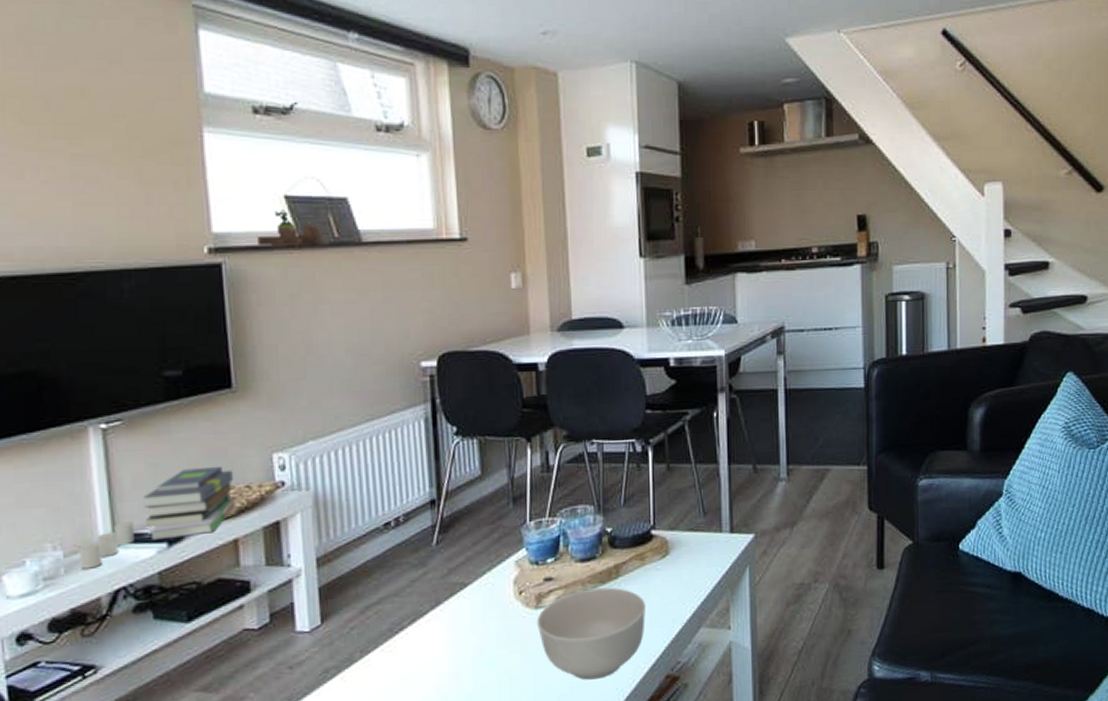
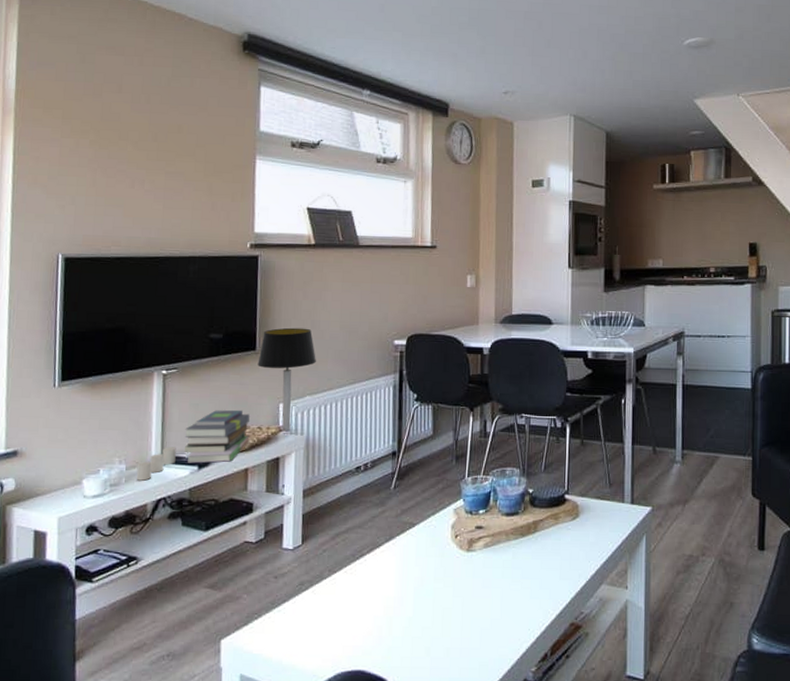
table lamp: none [236,354,317,488] -> present [257,327,316,432]
succulent plant: present [258,210,331,248] -> none [285,218,337,246]
bowl: present [536,587,645,680] -> none [467,539,557,619]

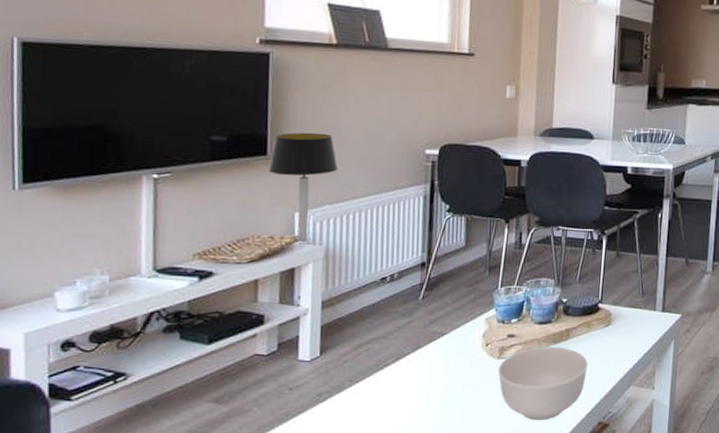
candle: present [136,447,176,481] -> none [122,257,172,293]
books: present [185,410,250,464] -> none [182,218,260,274]
bowl: none [467,539,557,619] -> present [497,347,588,420]

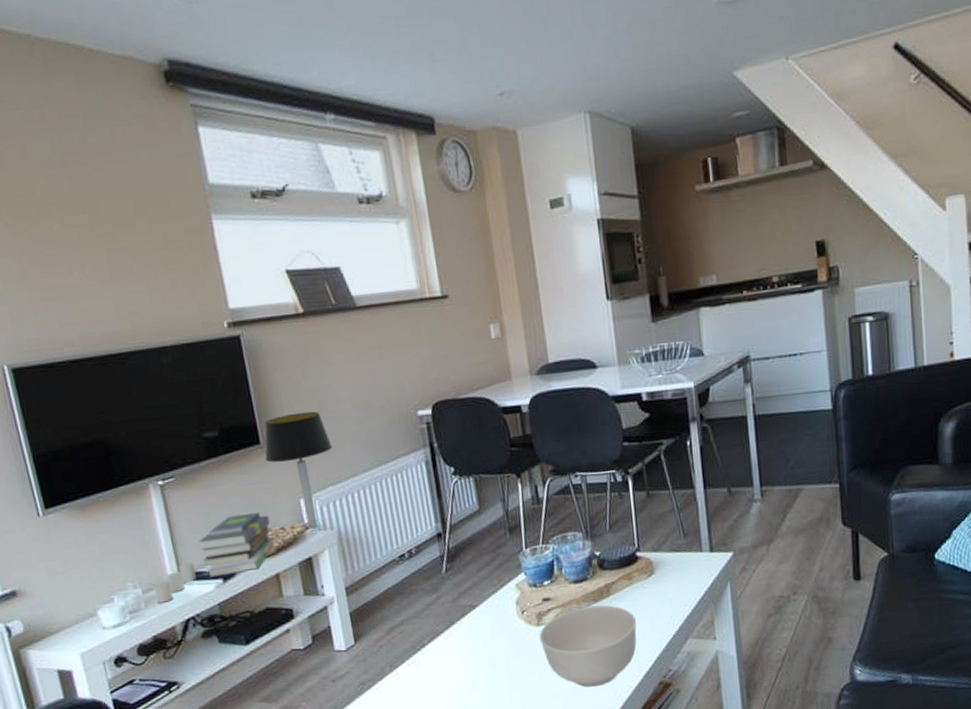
candle: none [122,257,172,293] -> present [153,562,196,603]
books: none [182,218,260,274] -> present [199,512,274,577]

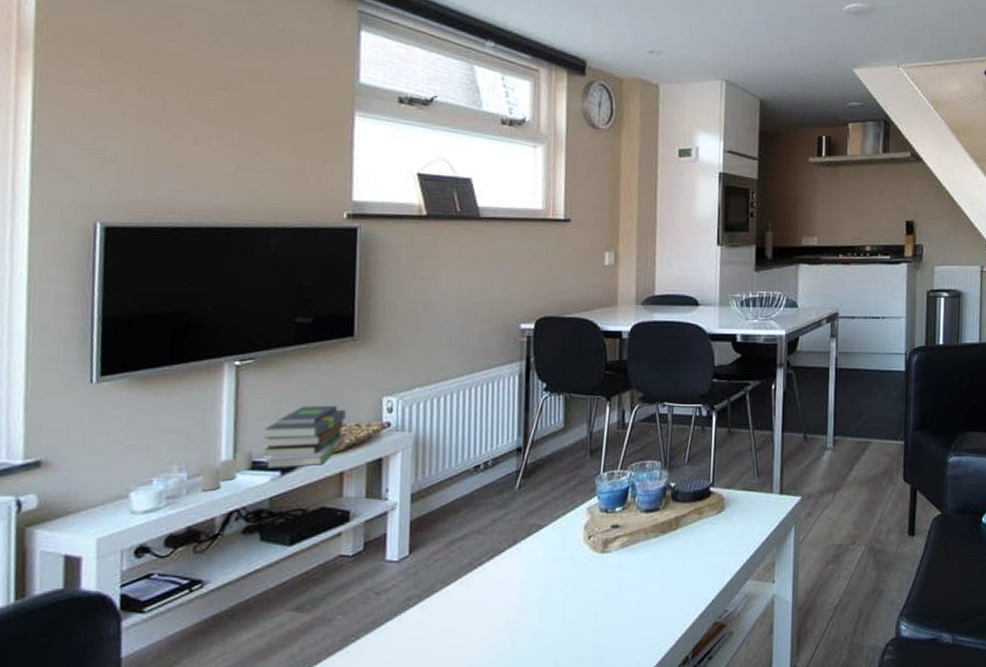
table lamp: present [265,411,332,529] -> none [356,310,428,429]
bowl: present [539,605,637,687] -> none [601,537,700,622]

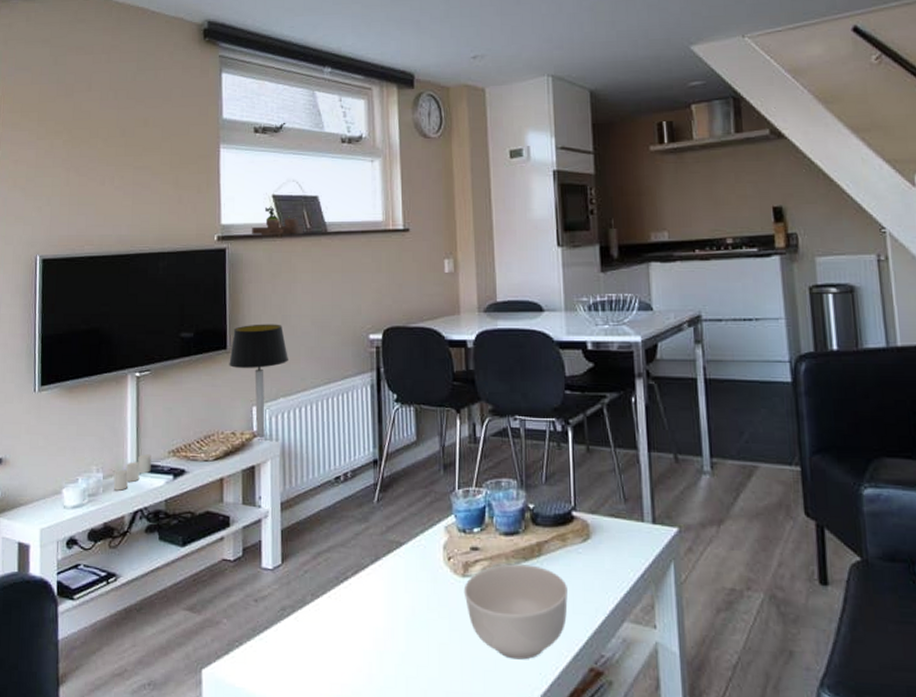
books: present [264,405,346,469] -> none [159,413,224,472]
table lamp: none [356,310,428,429] -> present [229,324,288,438]
succulent plant: none [390,185,454,218] -> present [252,206,304,237]
bowl: none [601,537,700,622] -> present [463,564,568,660]

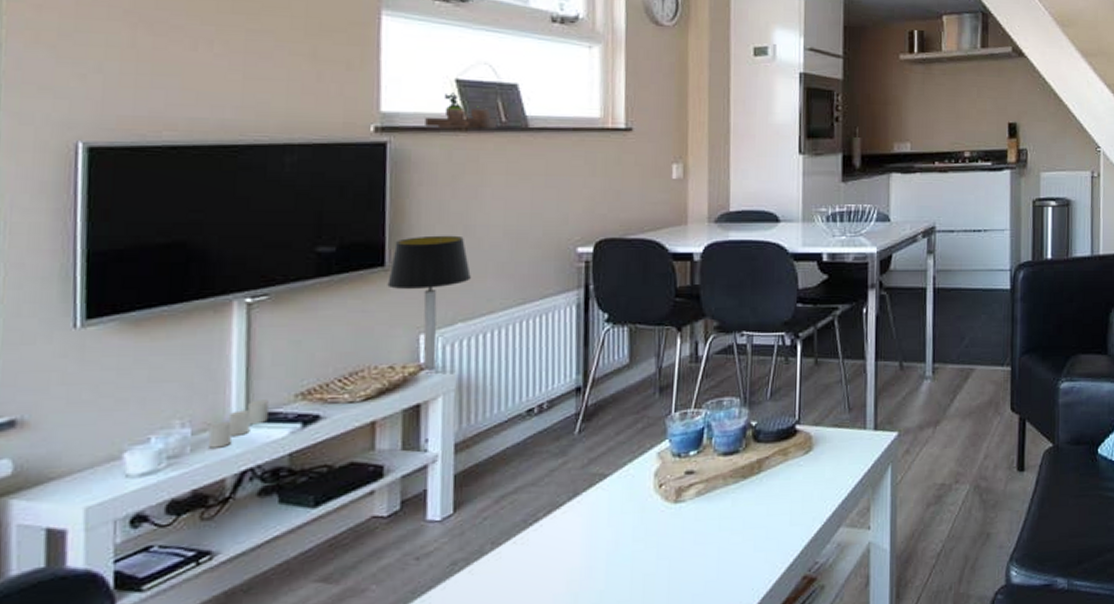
bowl: present [463,564,568,660] -> none [675,482,786,579]

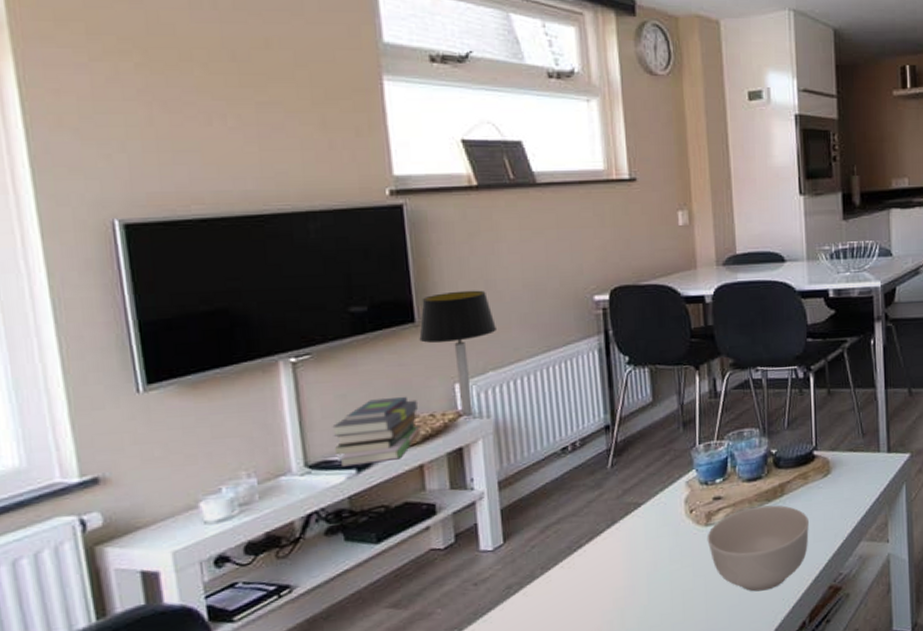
candle: present [207,400,269,448] -> none [272,449,325,495]
books: none [281,345,377,420] -> present [332,396,421,467]
succulent plant: present [425,93,498,130] -> none [437,153,507,190]
bowl: none [675,482,786,579] -> present [707,505,809,592]

